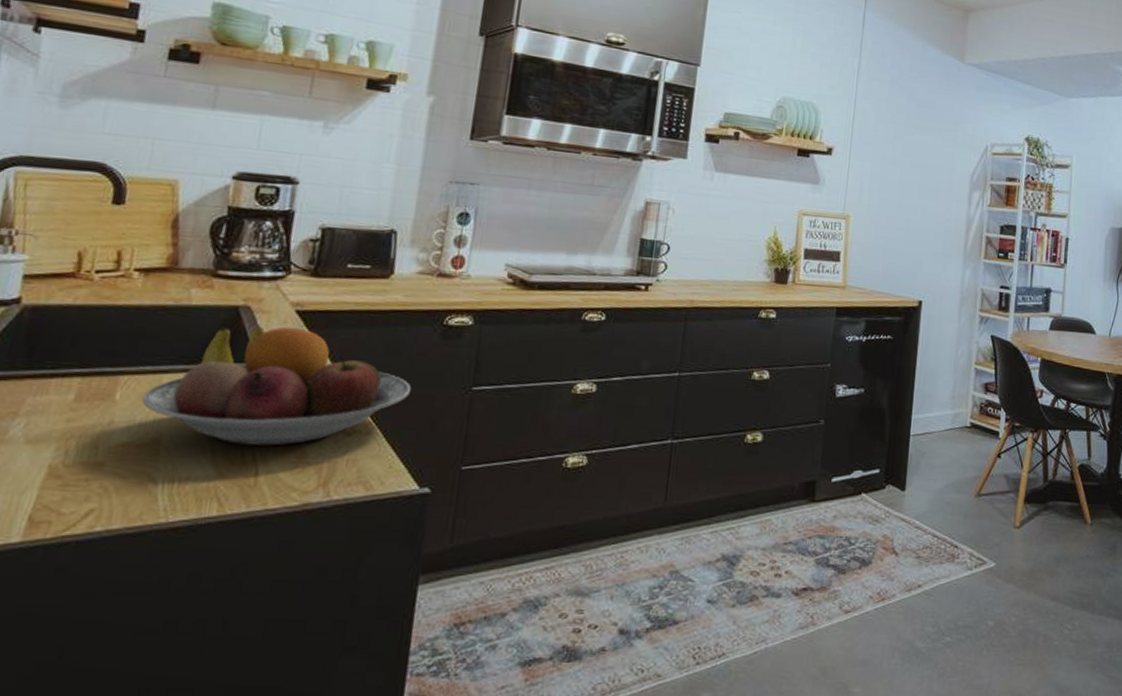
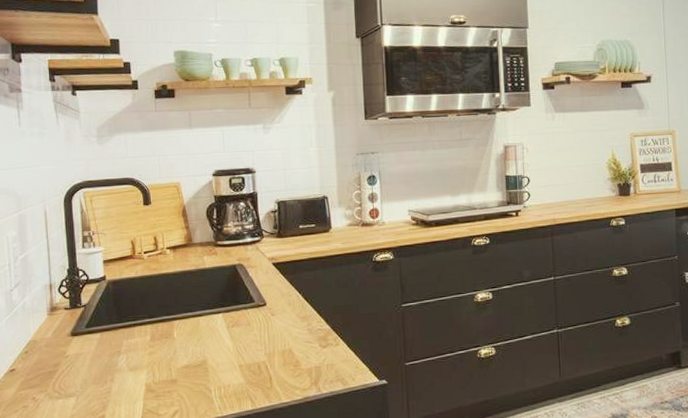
fruit bowl: present [142,326,412,446] -> none [190,275,360,361]

